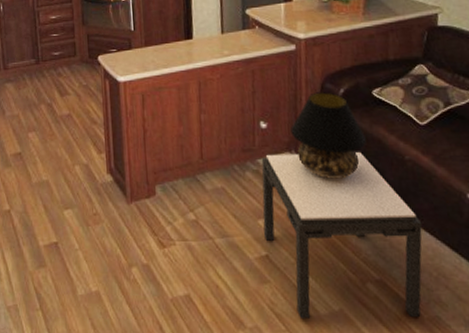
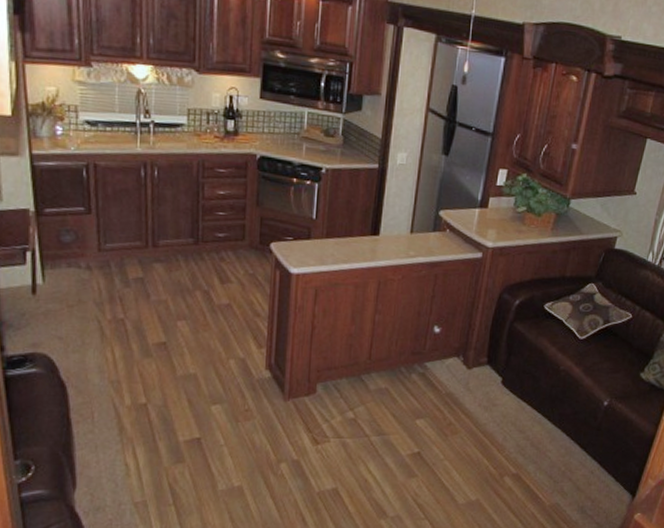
side table: present [261,152,423,318] -> none [420,358,562,507]
table lamp: present [290,92,366,179] -> none [462,301,530,384]

